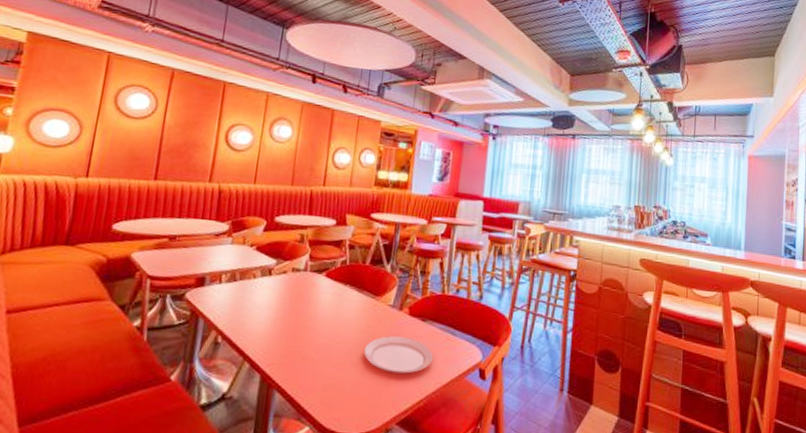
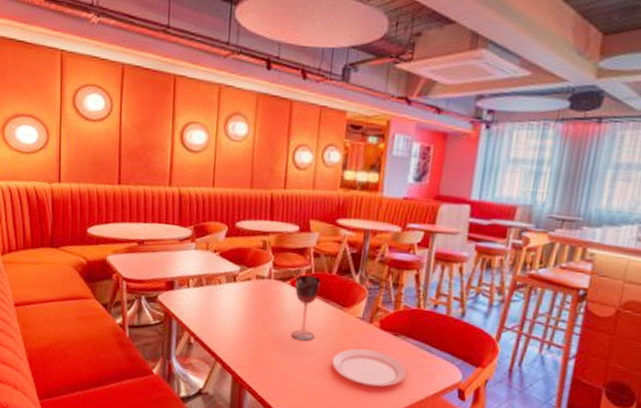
wineglass: none [324,266,355,332] -> present [291,274,321,341]

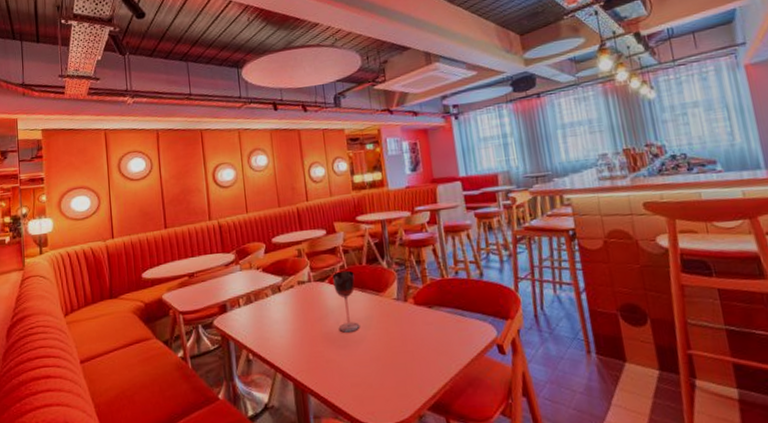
plate: present [332,348,407,387] -> none [380,326,449,362]

